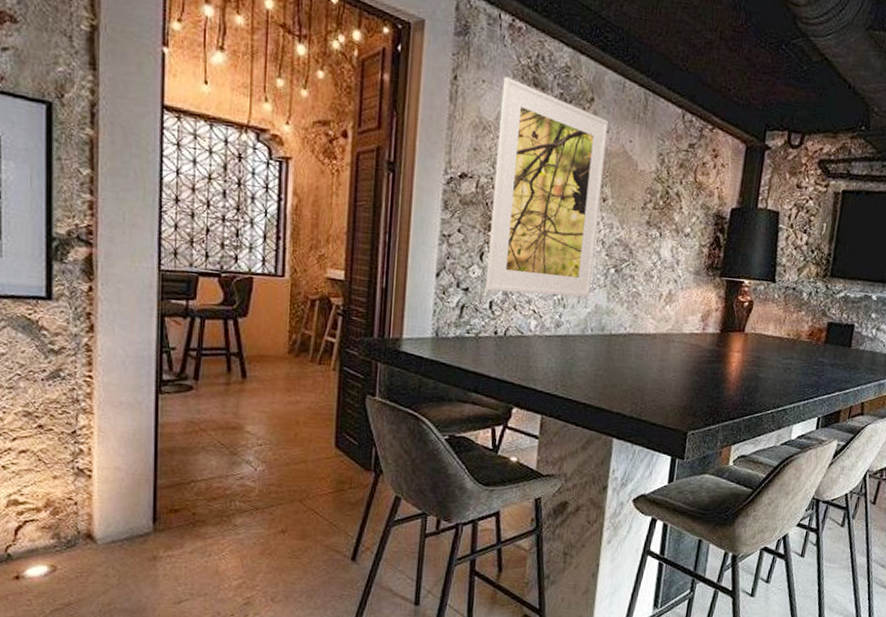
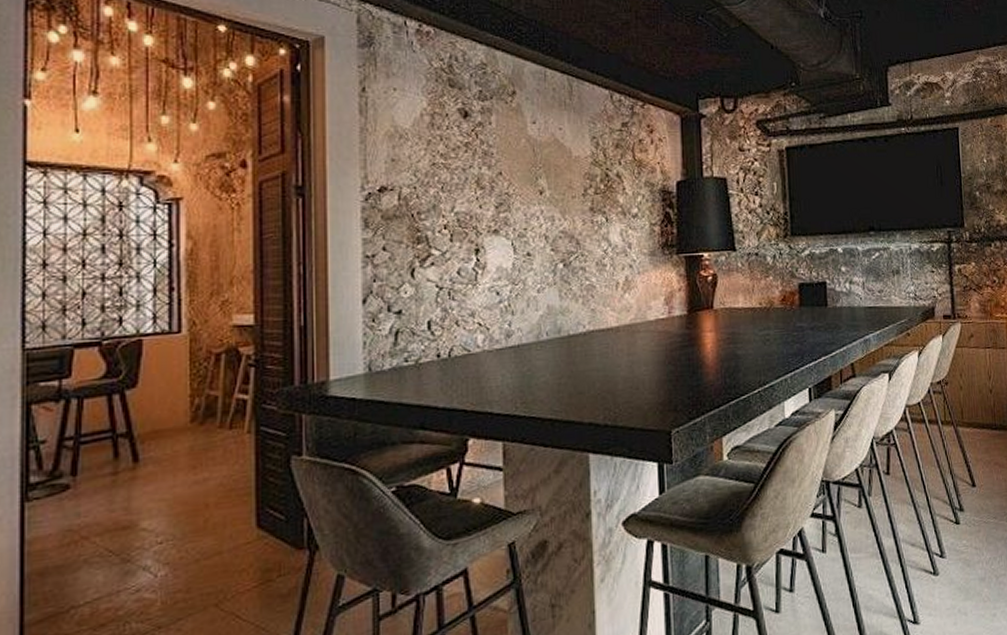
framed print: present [485,77,608,298] -> none [415,82,541,310]

